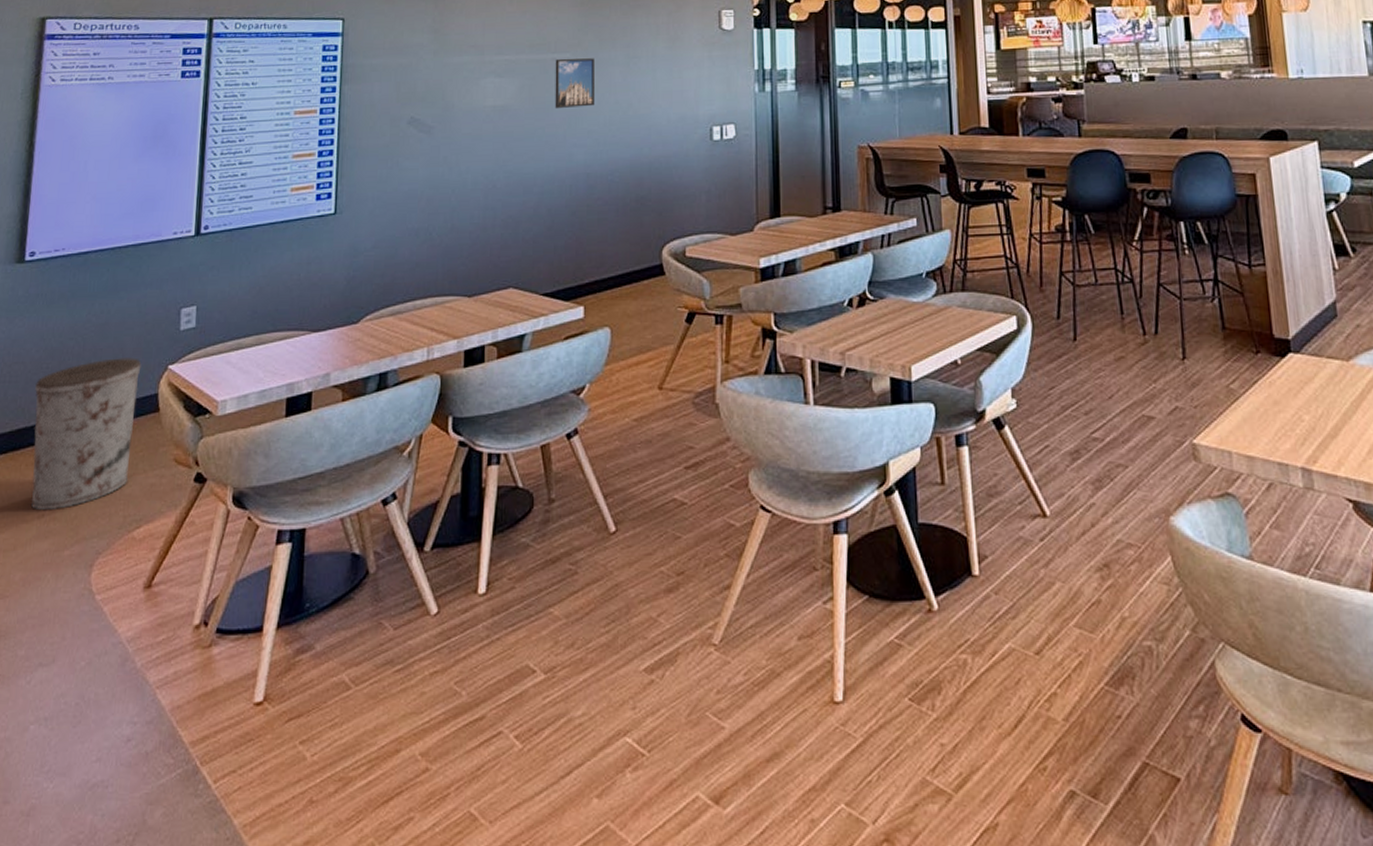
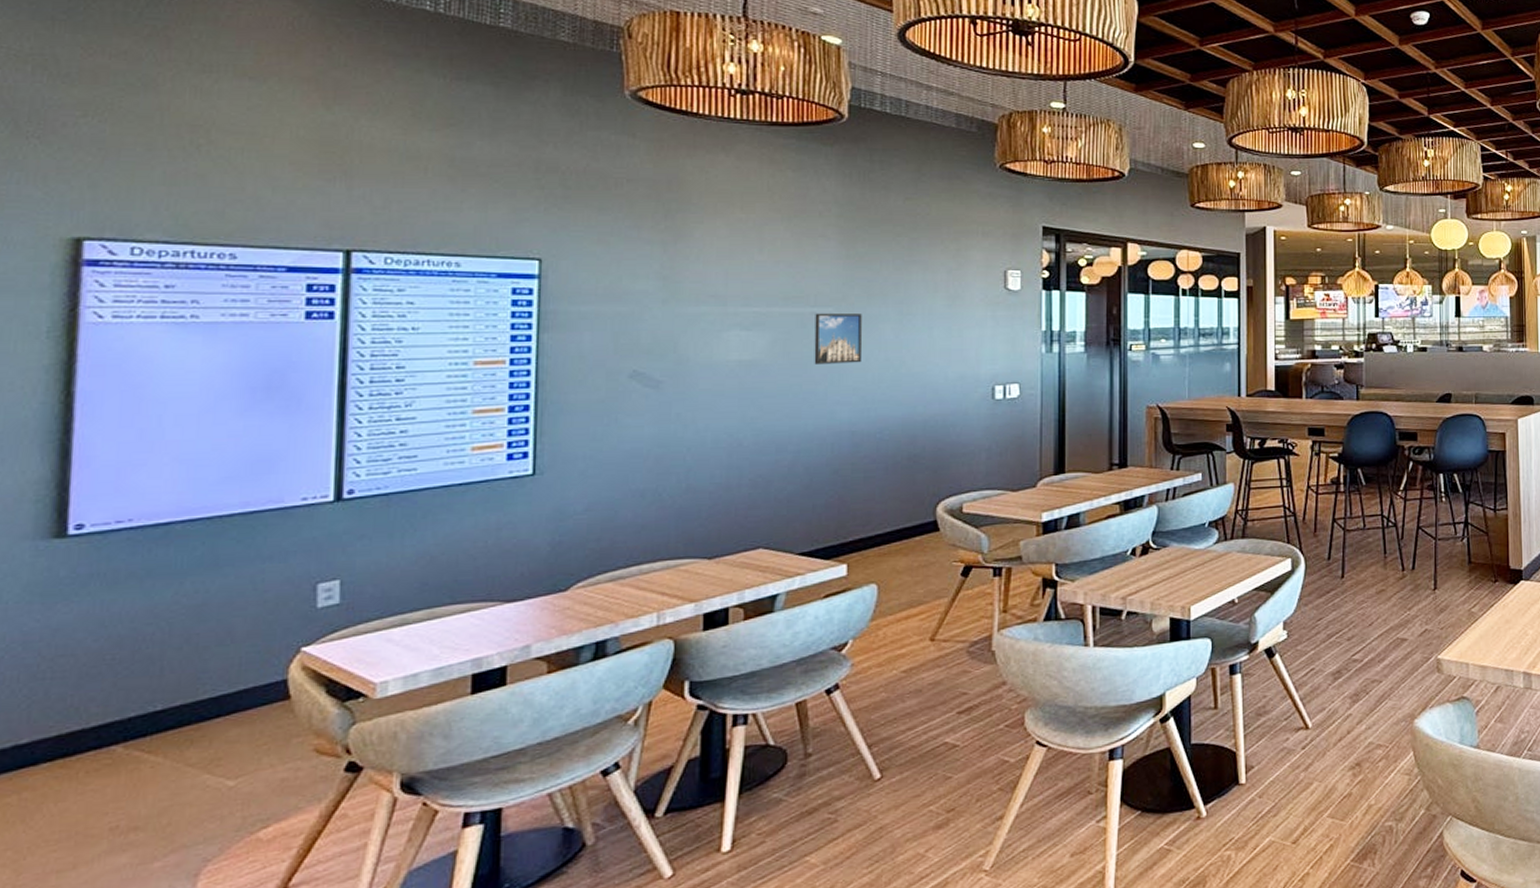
trash can: present [31,358,142,511] -> none [95,641,261,822]

